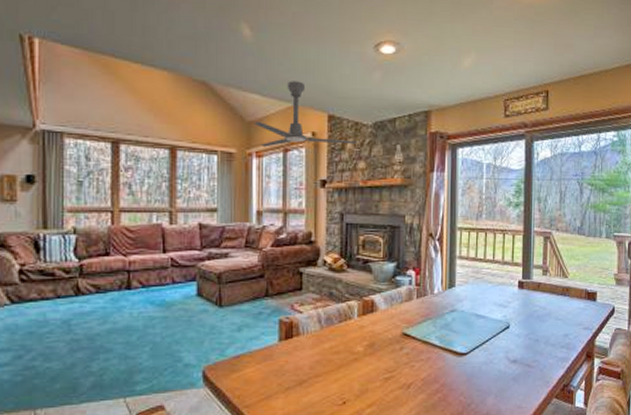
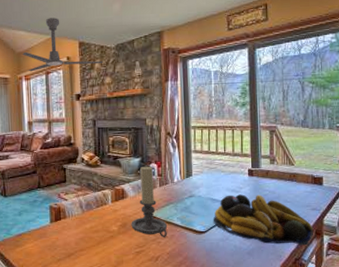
candle holder: none [380,273,424,360] -> present [131,166,168,237]
fruit bowl: none [476,310,584,370] -> present [213,194,313,246]

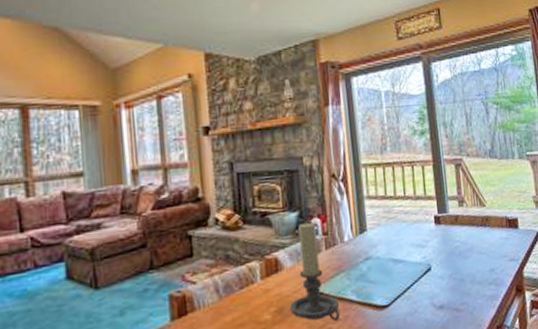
ceiling fan: present [22,18,103,72] -> none [120,19,241,96]
fruit bowl: present [213,194,313,246] -> none [396,247,514,312]

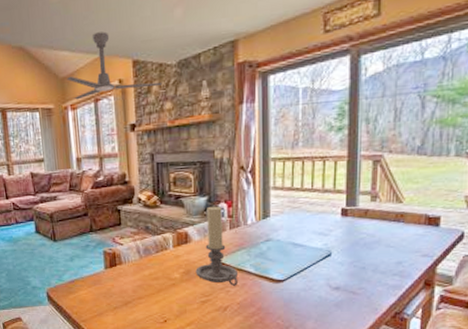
ceiling fan: none [120,19,241,96] -> present [67,31,163,100]

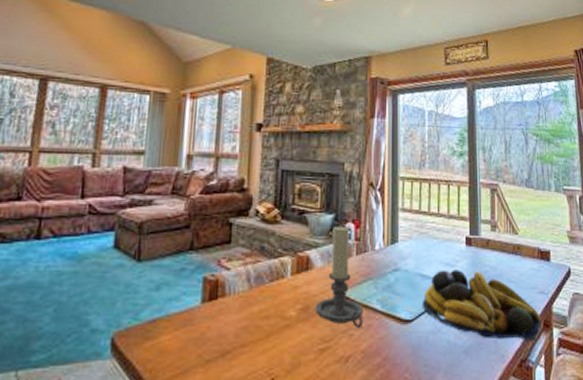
ceiling fan: present [67,31,163,100] -> none [191,23,296,89]
fruit bowl: none [293,238,422,298] -> present [422,269,541,342]

